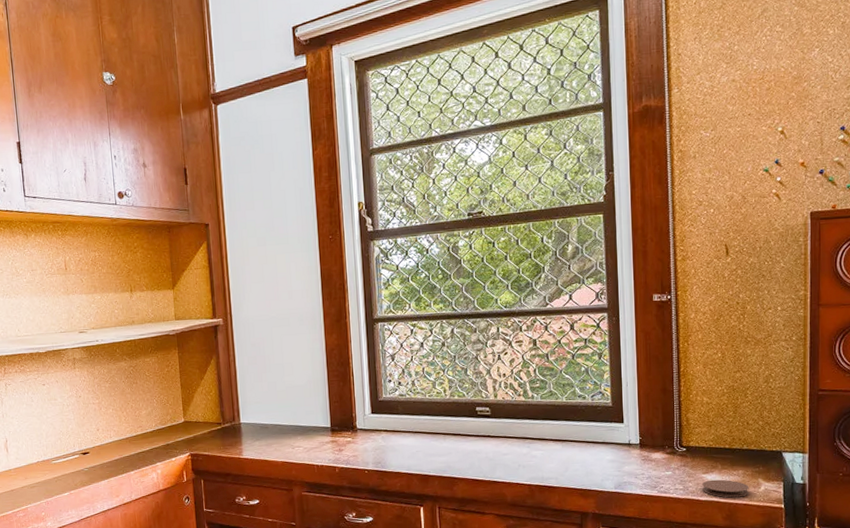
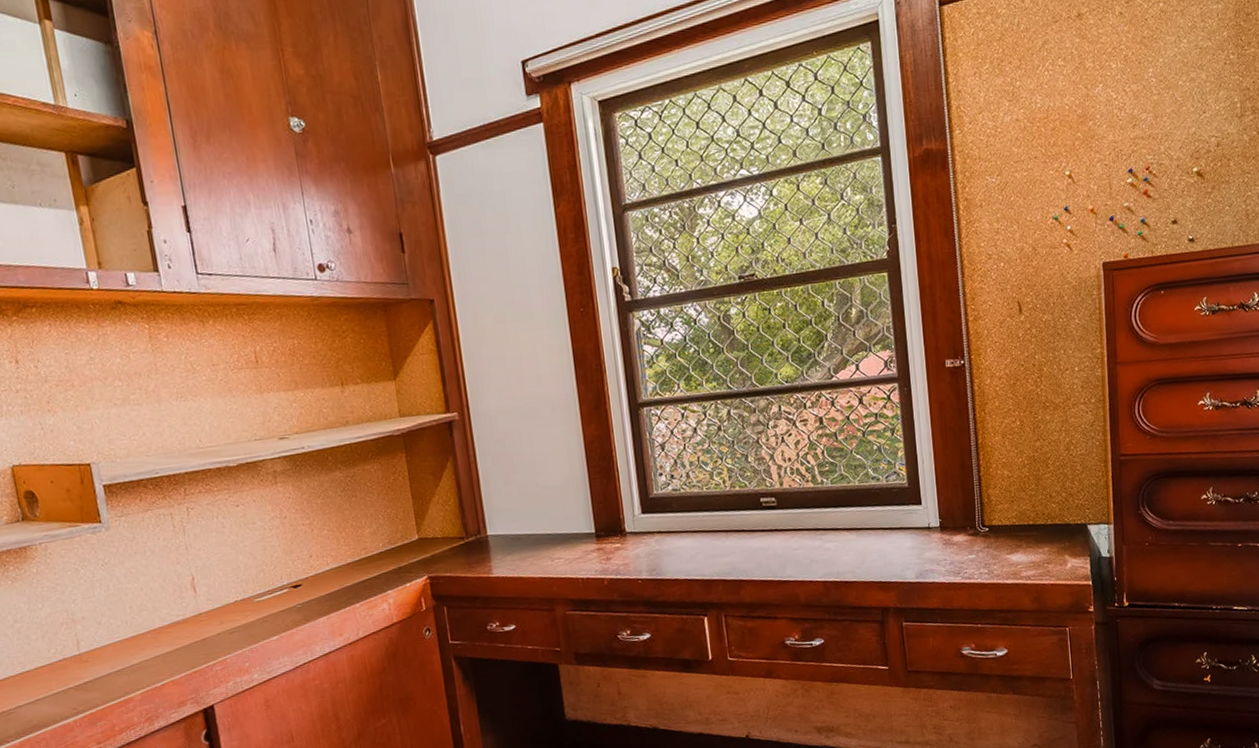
coaster: present [702,479,749,498] -> none [1007,559,1056,579]

